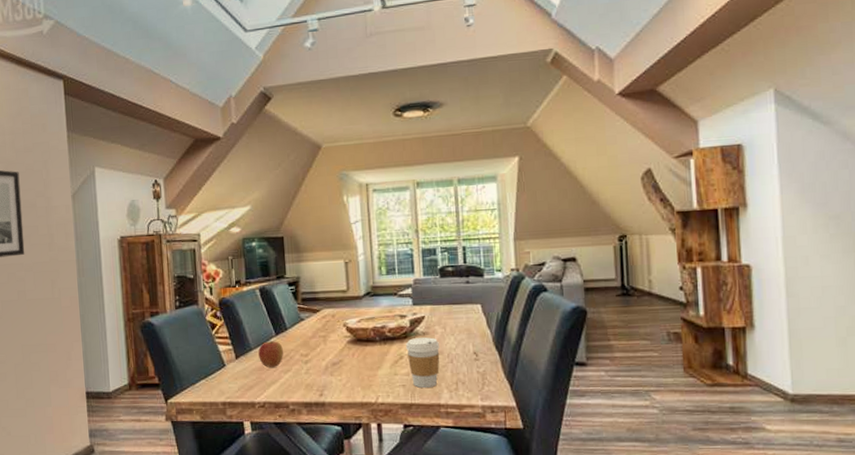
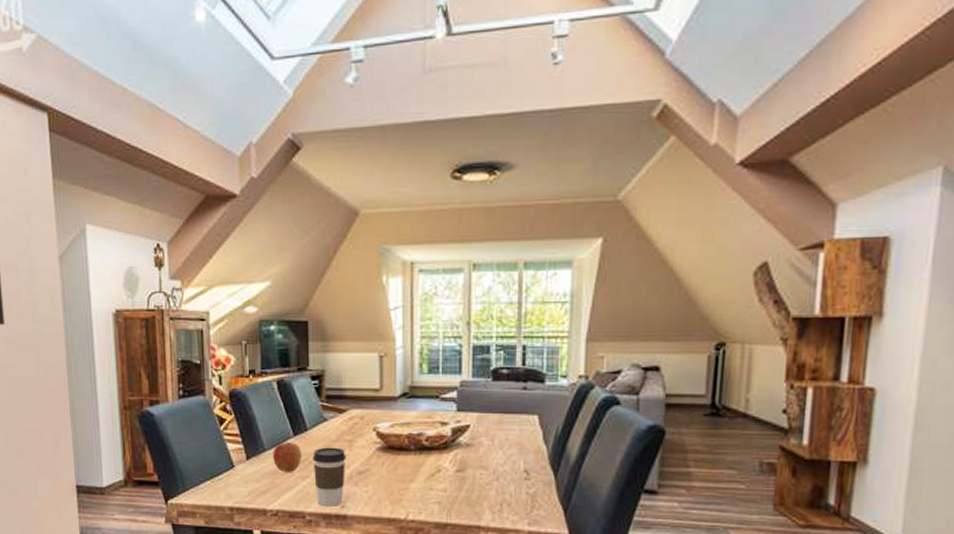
coffee cup: none [292,343,322,396] -> present [312,447,347,506]
coffee cup: present [406,337,440,388] -> none [445,449,484,507]

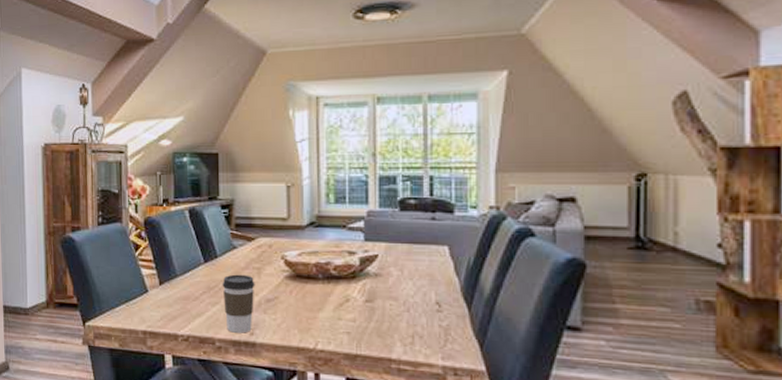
apple: present [273,442,301,472] -> none [184,269,212,298]

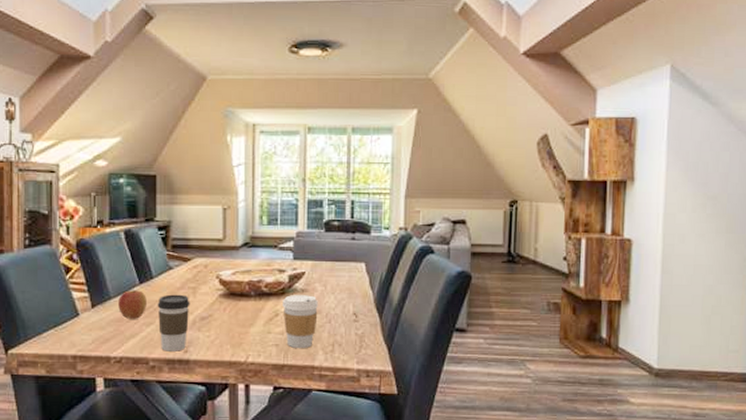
apple: none [184,269,212,298] -> present [118,290,146,319]
coffee cup: none [354,279,394,338] -> present [283,295,318,348]

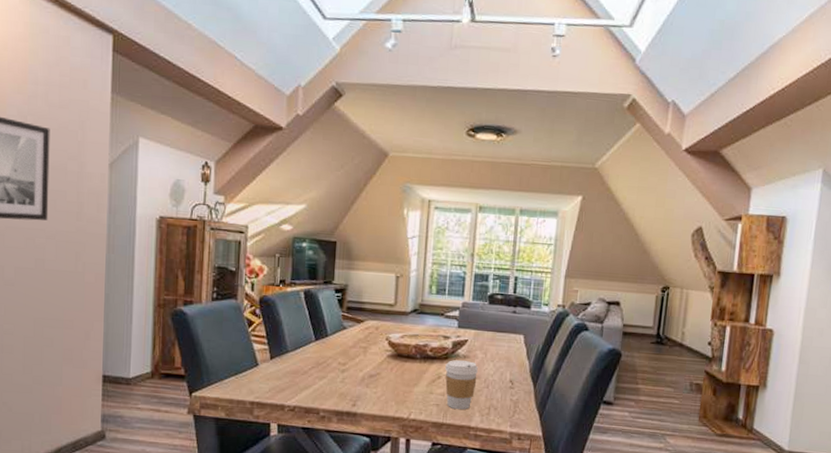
apple: present [118,290,146,319] -> none [295,345,321,372]
coffee cup: present [157,294,190,351] -> none [330,352,361,405]

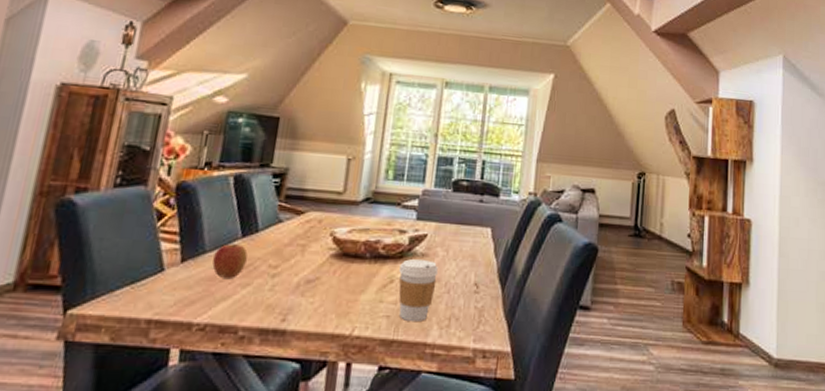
apple: none [295,345,321,372] -> present [212,244,248,278]

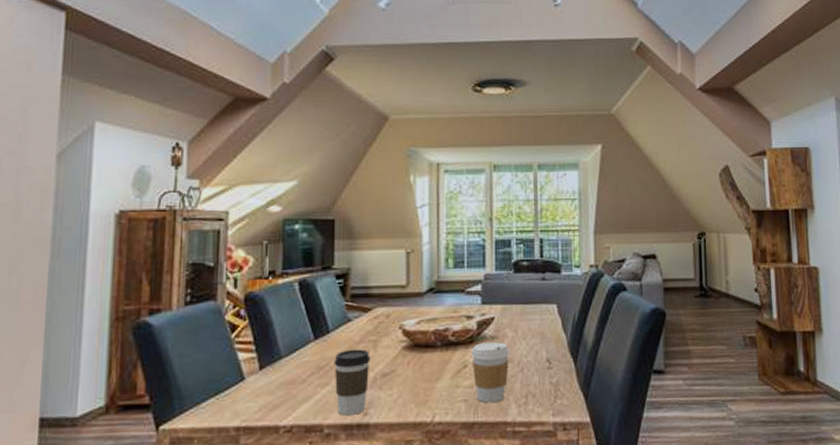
apple: present [212,244,248,278] -> none [290,347,322,380]
coffee cup: none [255,251,297,320] -> present [334,349,371,416]

